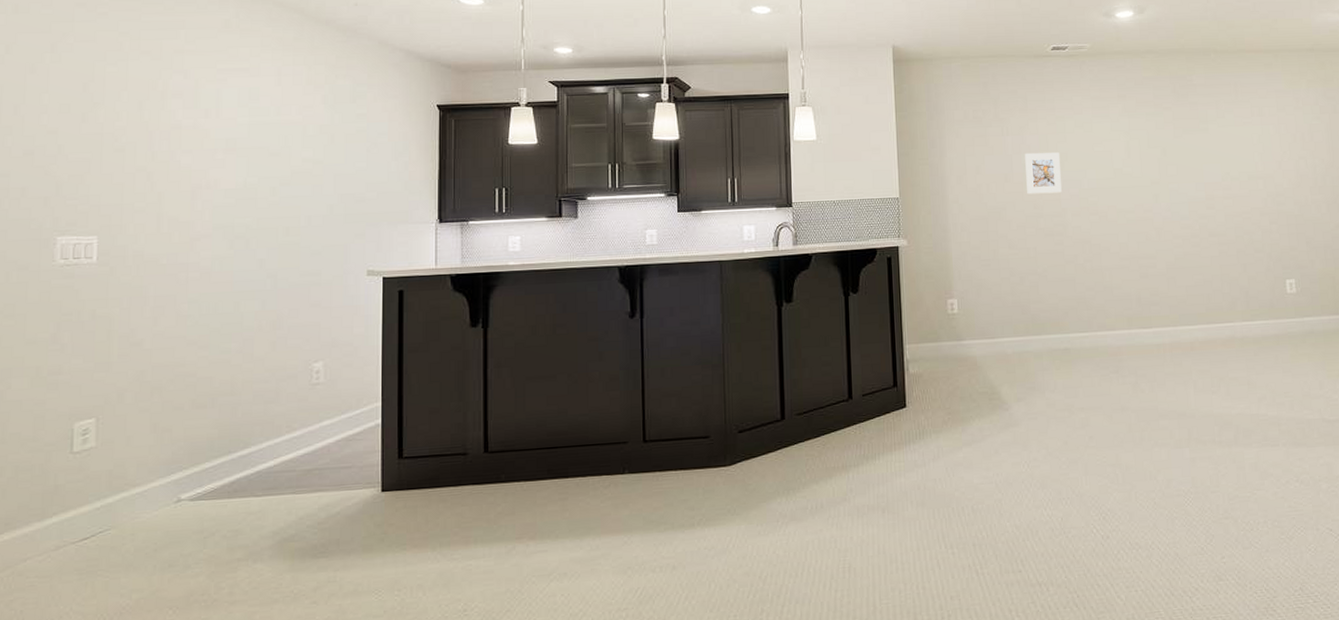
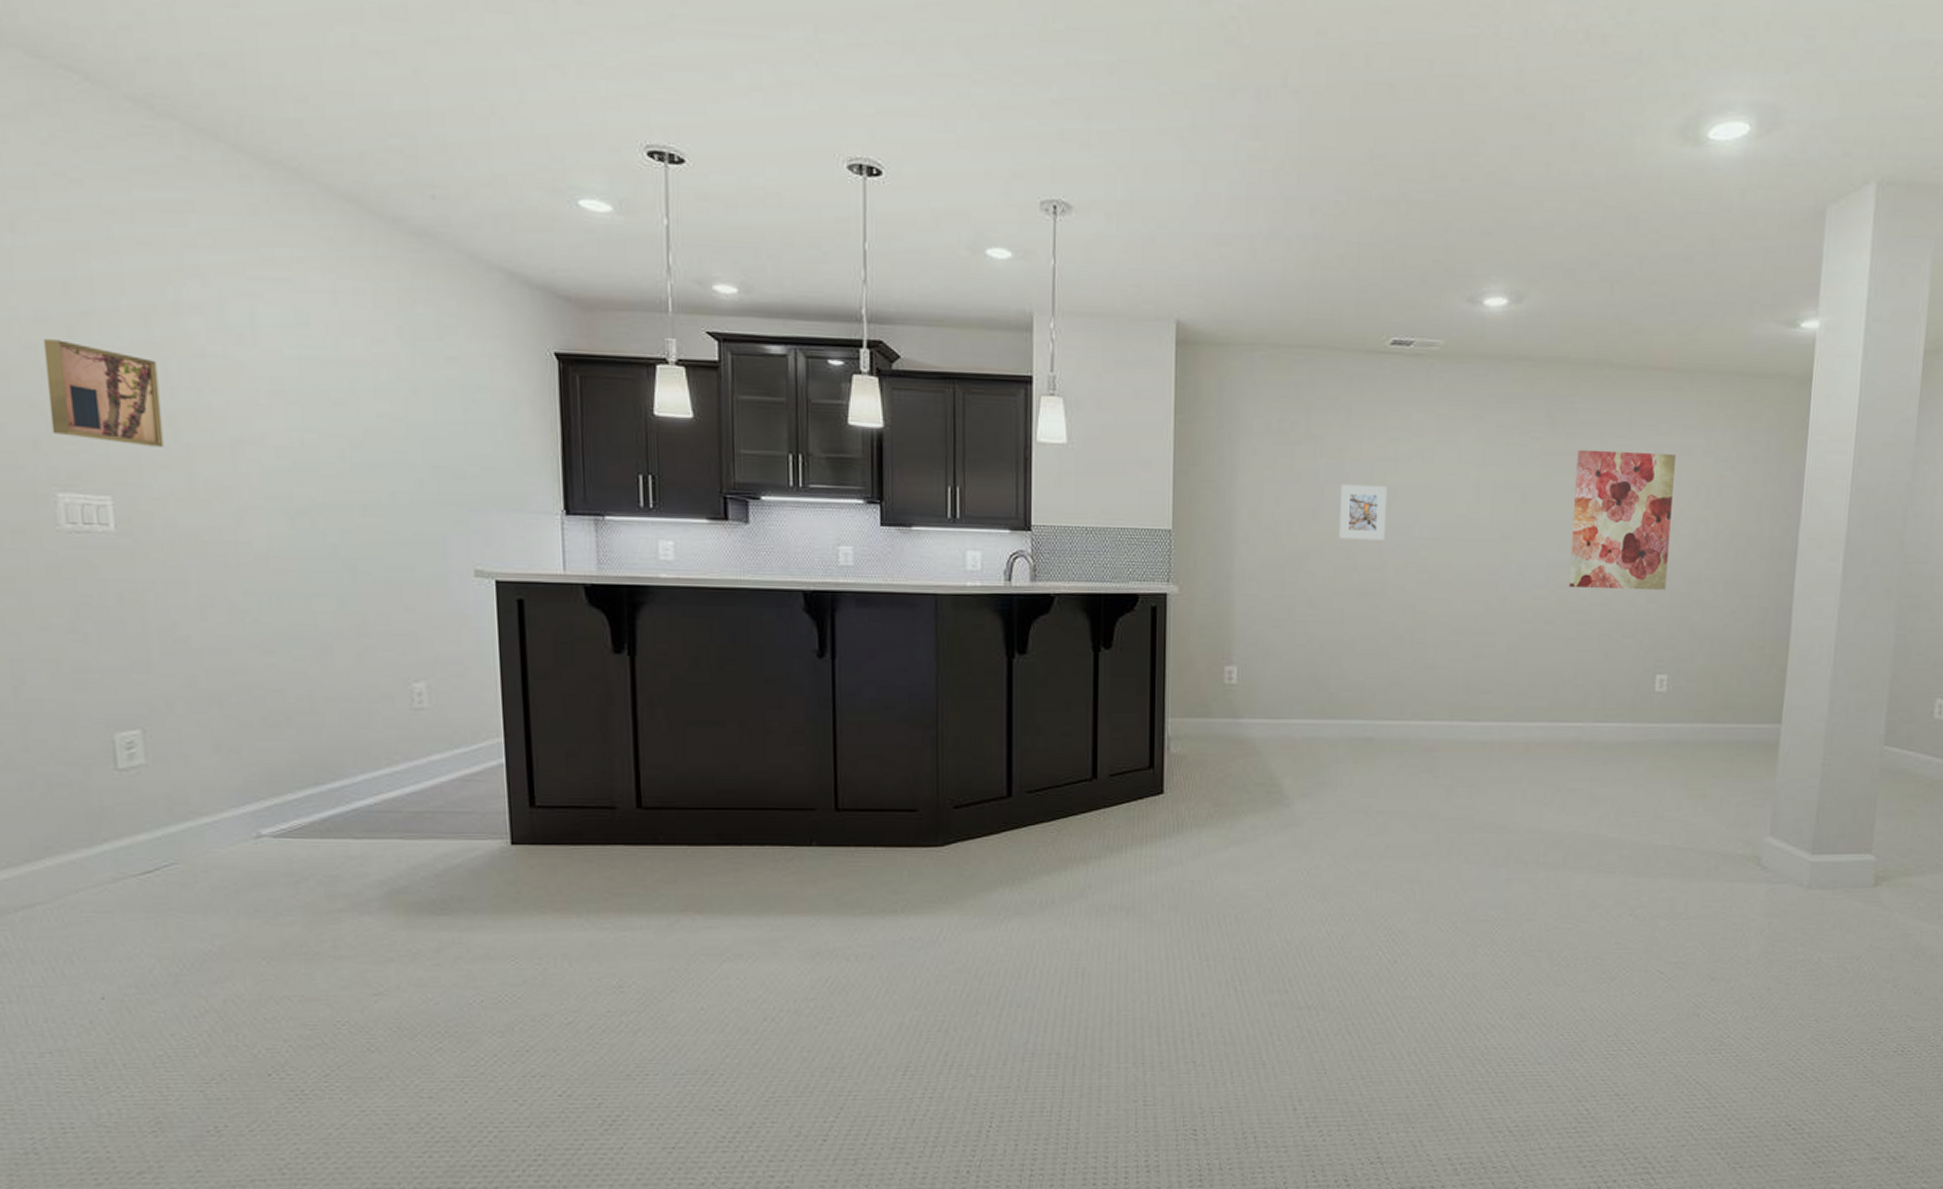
wall art: none [60,125,144,197] -> present [43,339,164,447]
wall art: none [1200,112,1283,217] -> present [1568,449,1676,591]

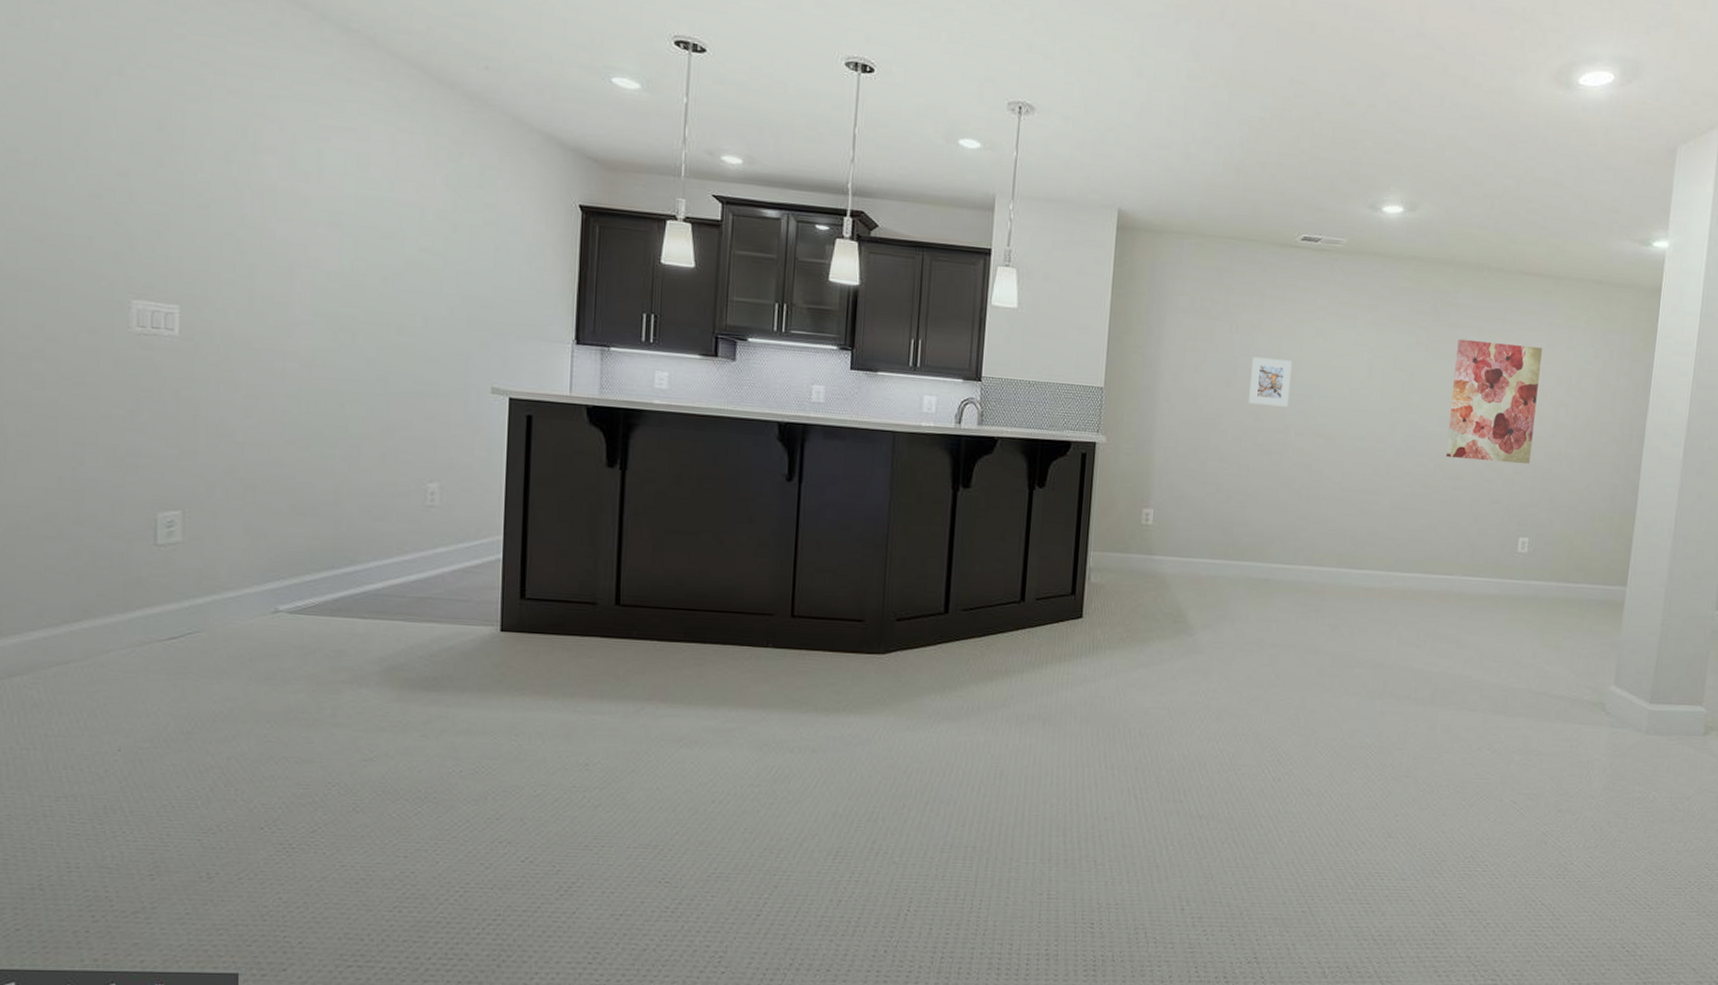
wall art: present [43,339,164,447] -> none [134,168,232,266]

